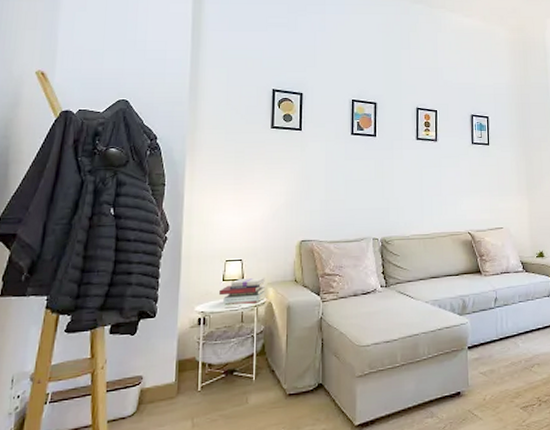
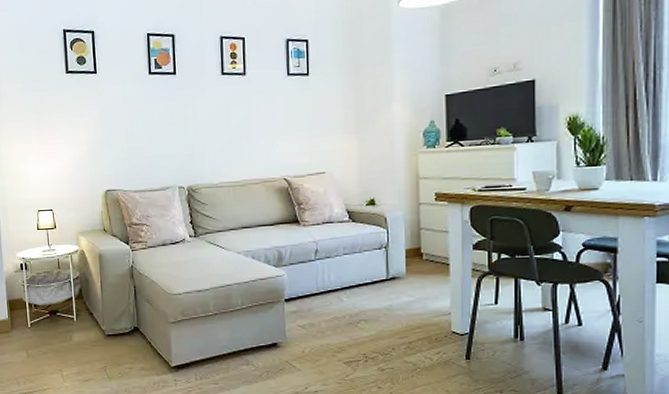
books: present [219,278,266,305] -> none [36,227,78,252]

